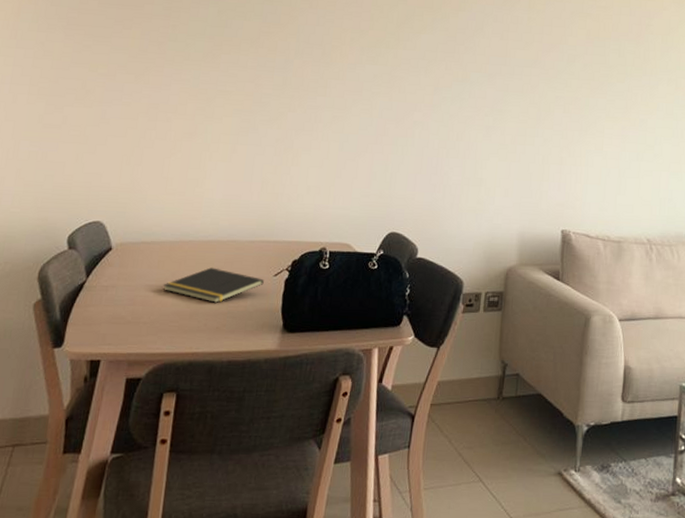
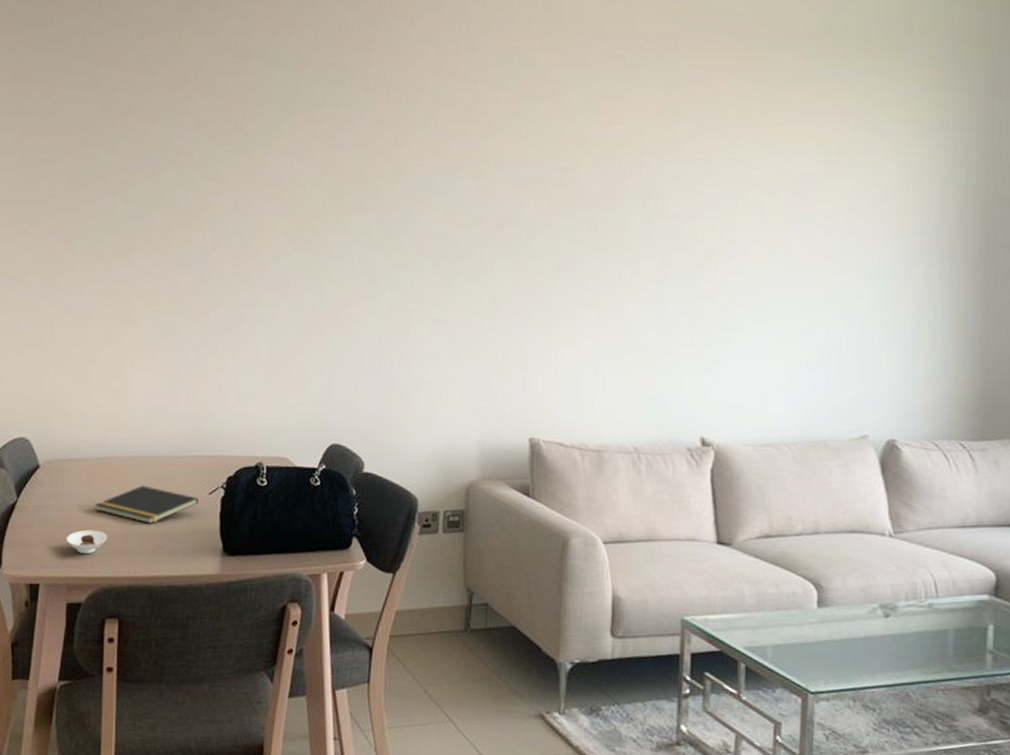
saucer: none [131,308,173,332] -> present [66,529,107,554]

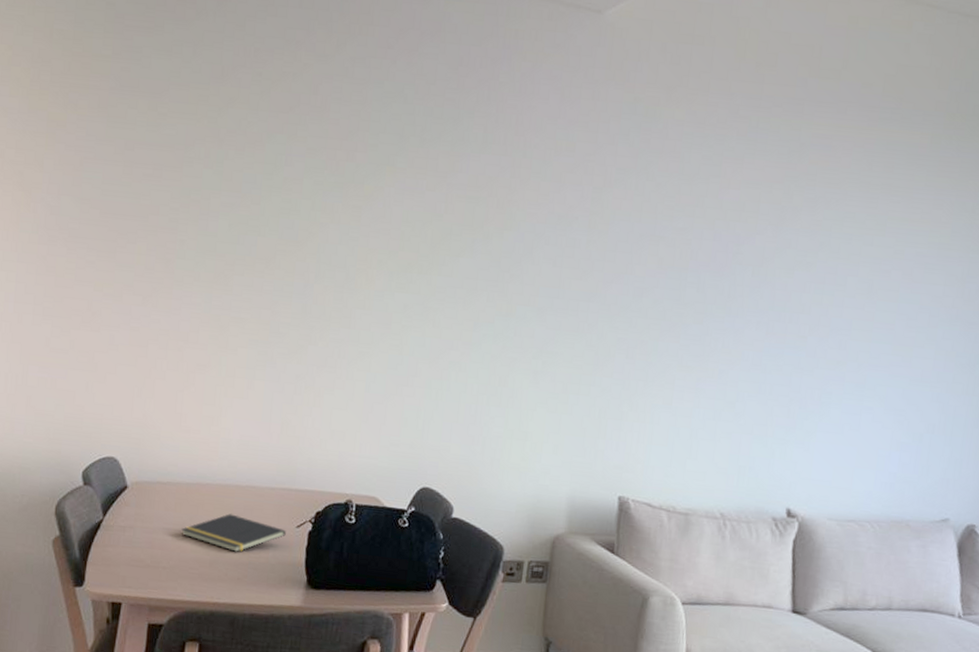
saucer: present [66,529,107,554] -> none [150,553,192,577]

